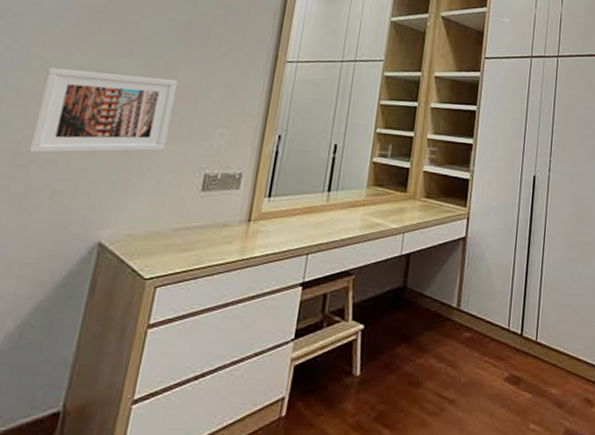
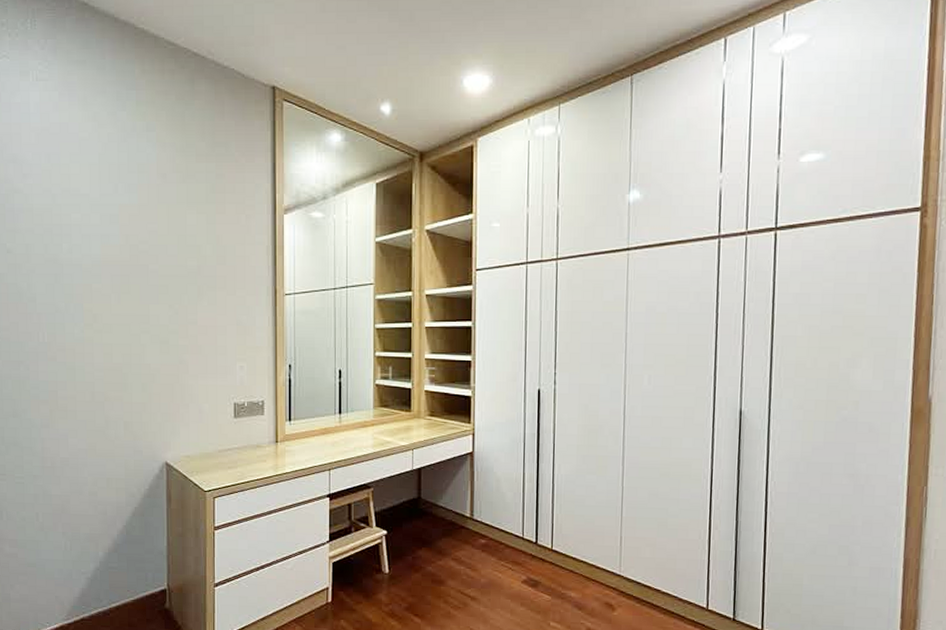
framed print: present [28,67,178,153] -> none [99,320,198,392]

